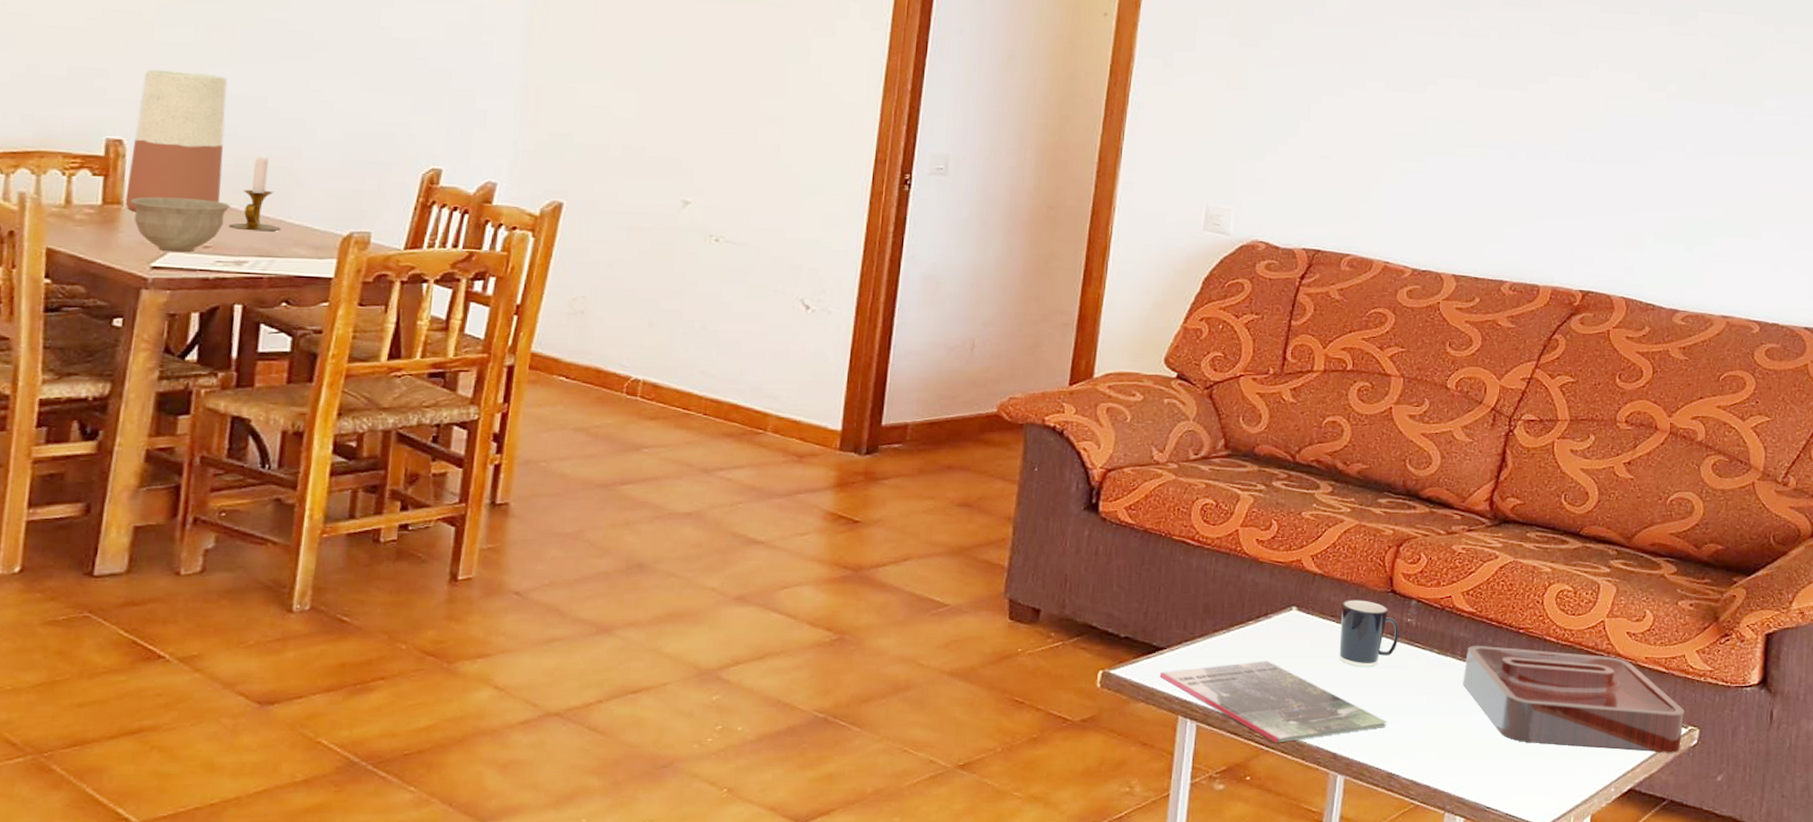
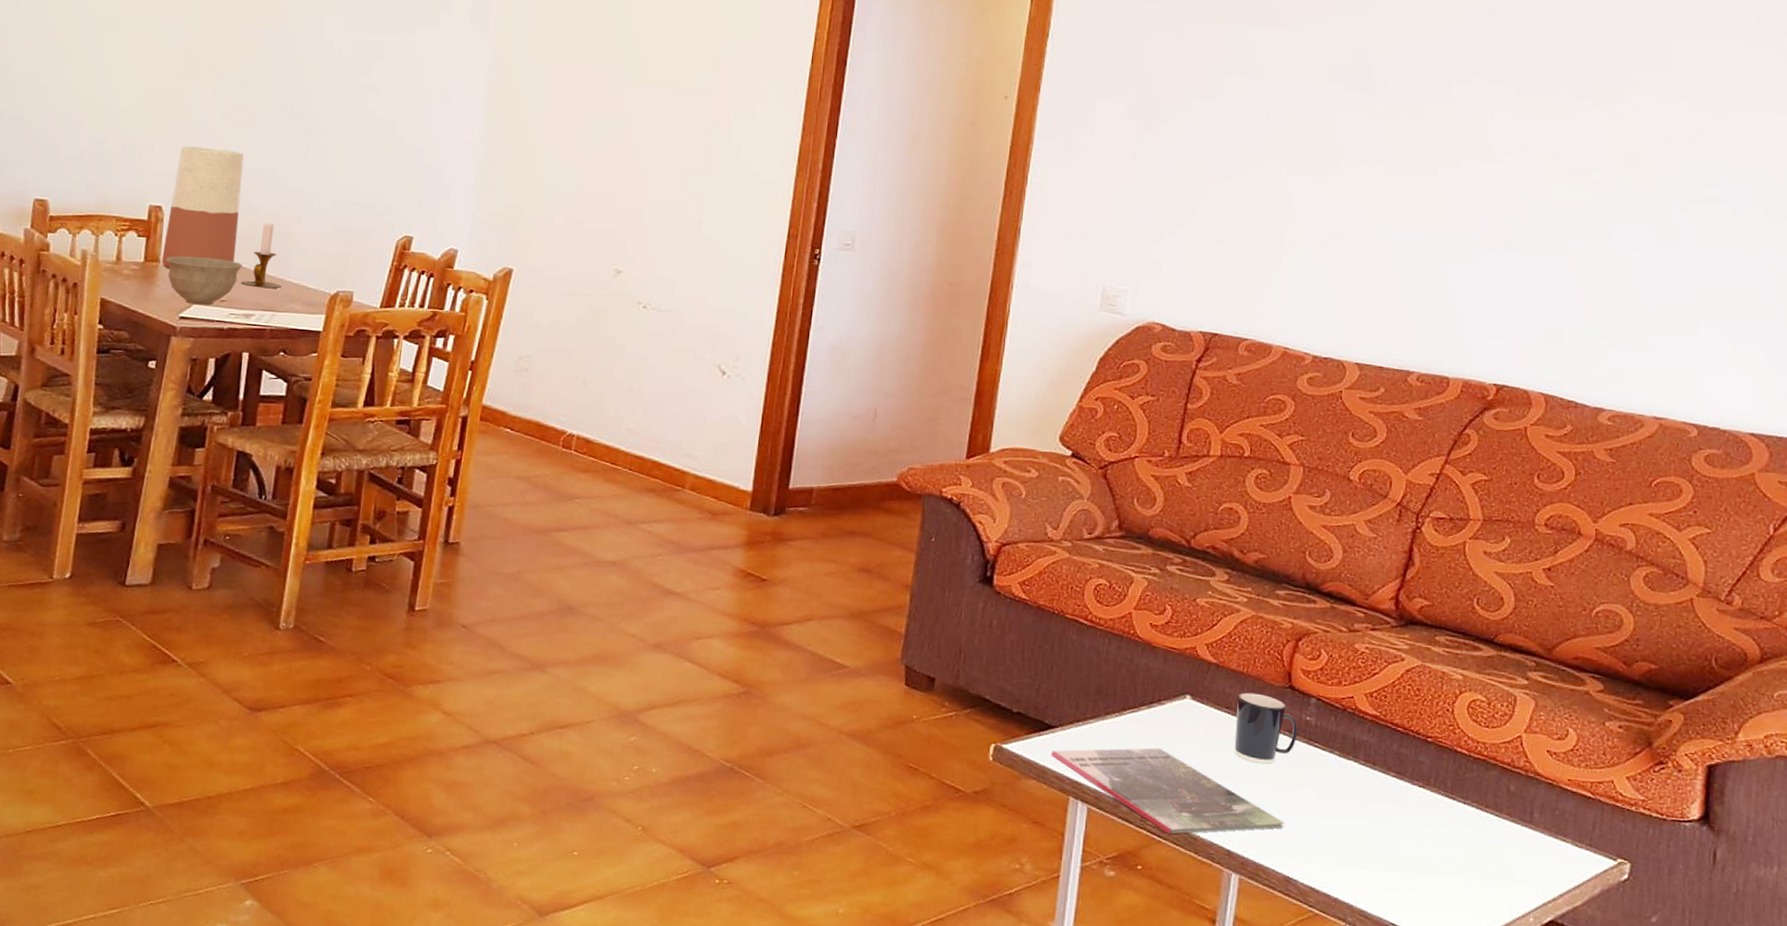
decorative tray: present [1462,646,1685,753] -> none [1365,751,1614,886]

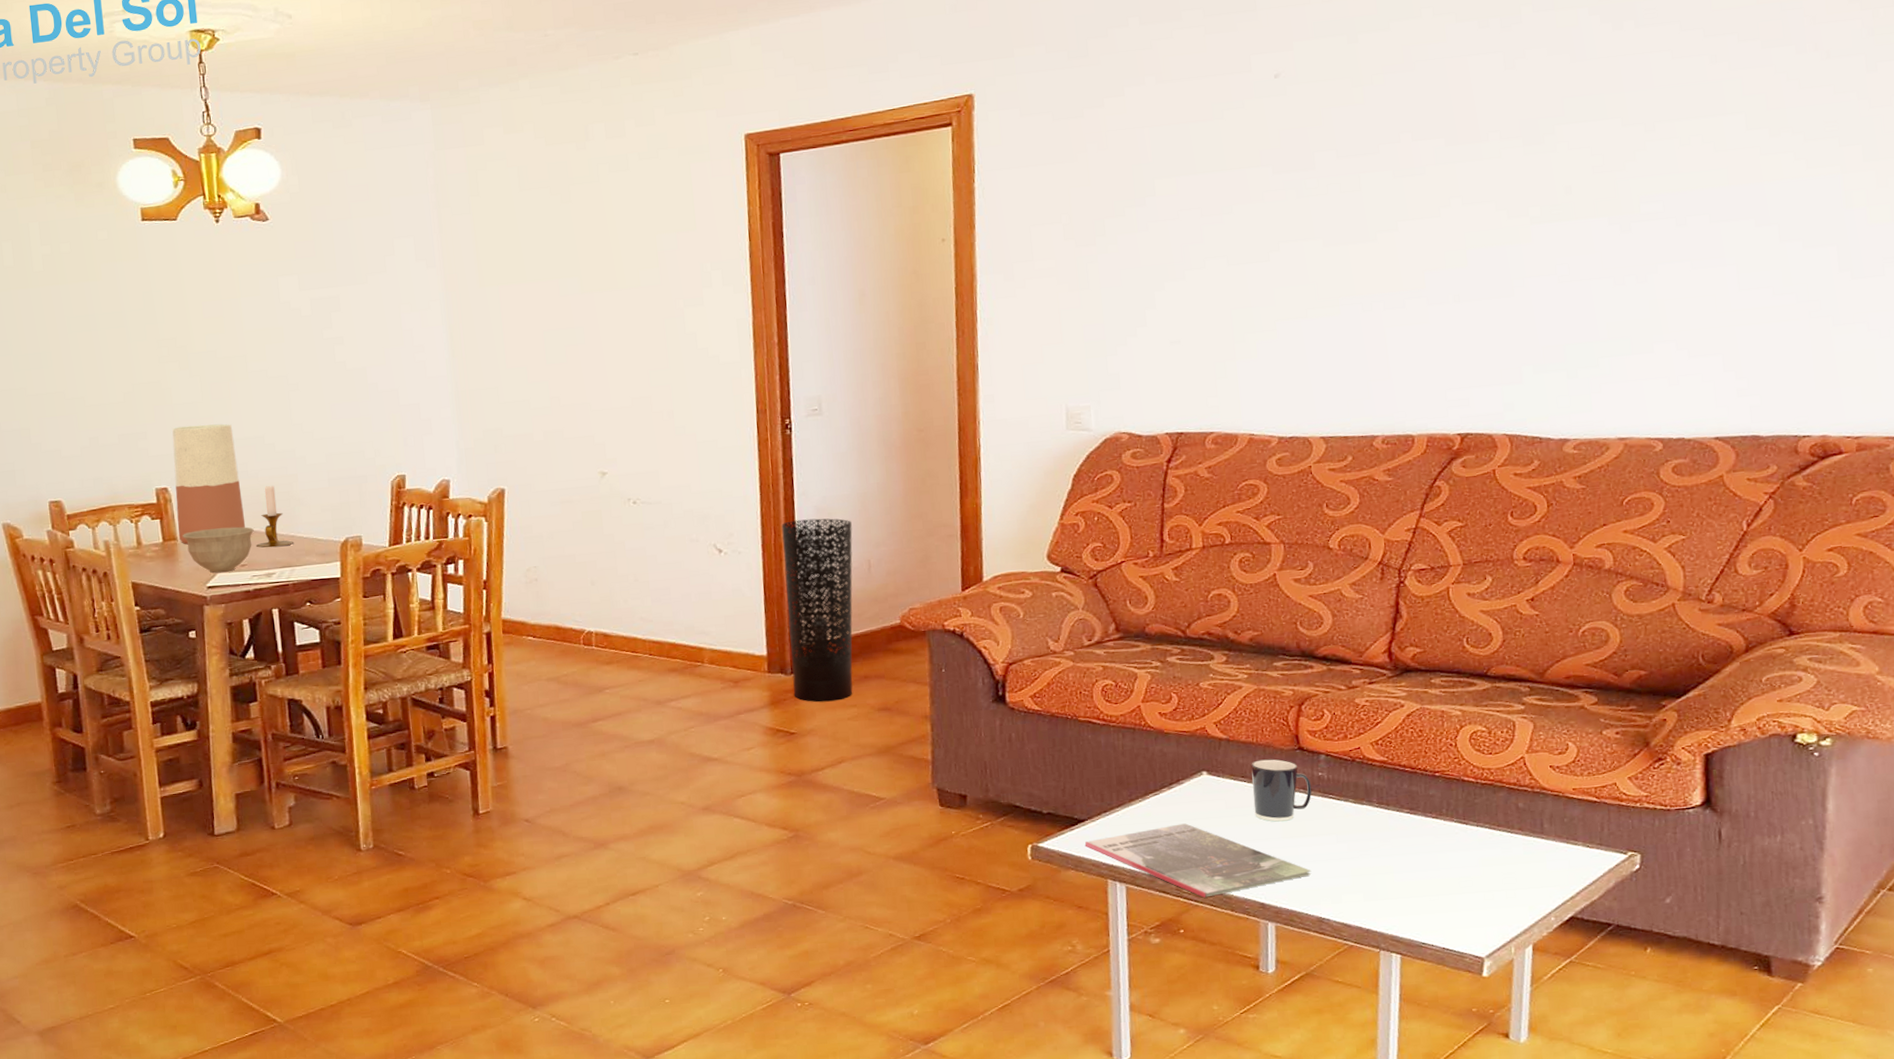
umbrella stand: none [772,354,865,553] -> present [781,518,853,702]

